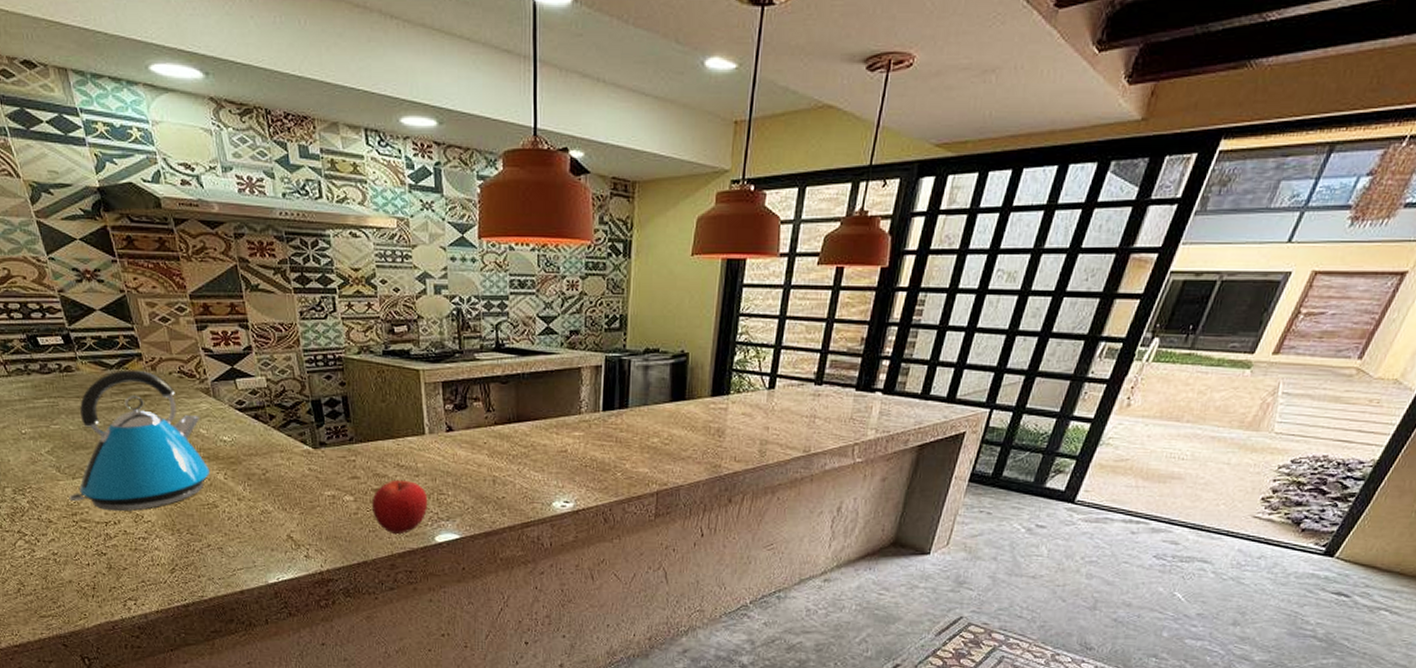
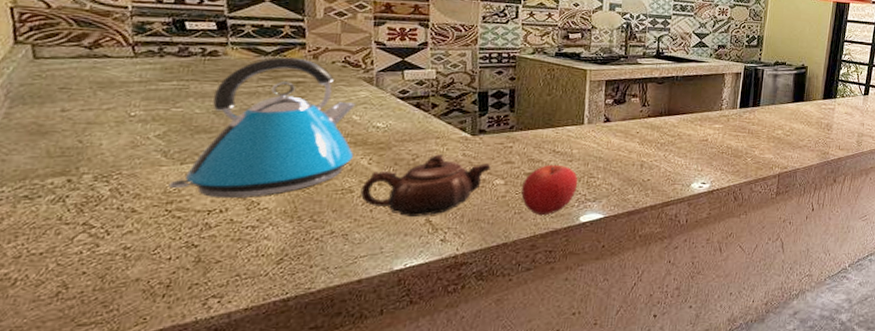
teapot: none [223,469,338,533] -> present [360,154,491,218]

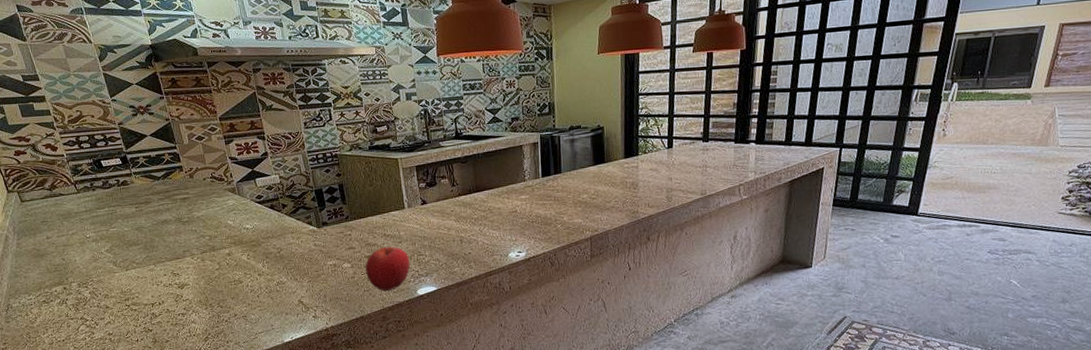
kettle: present [168,57,356,199] -> none [123,179,235,294]
teapot: present [360,154,491,218] -> none [247,246,338,300]

